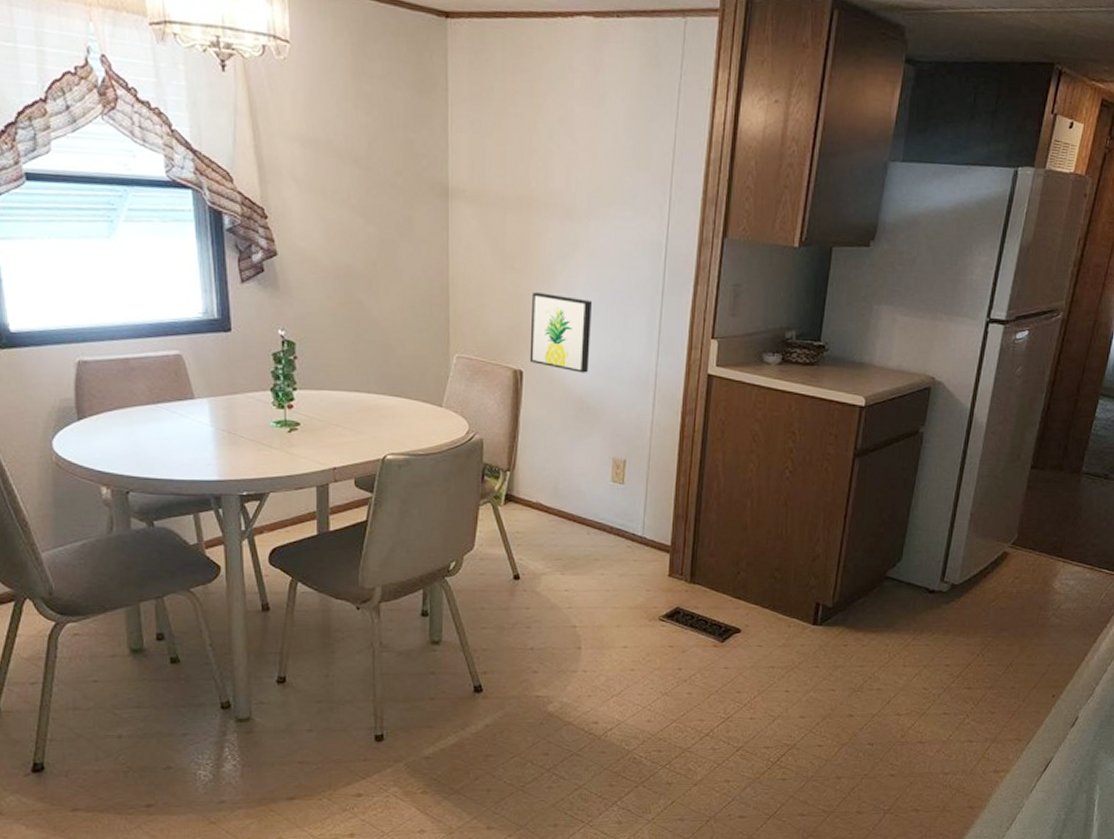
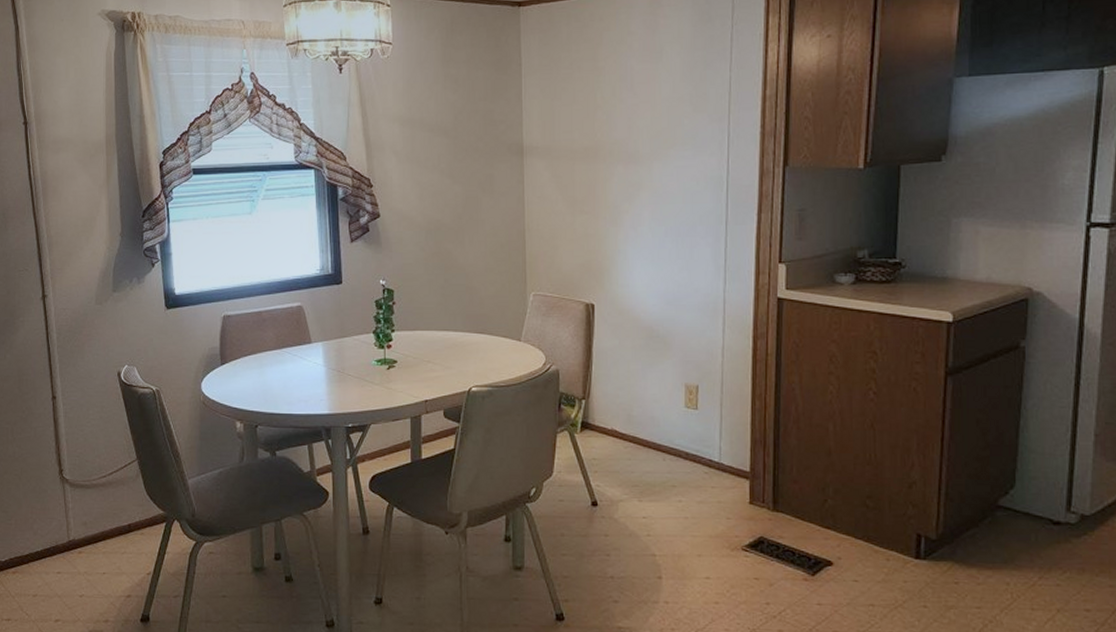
wall art: present [529,292,592,373] -> none [600,231,658,303]

